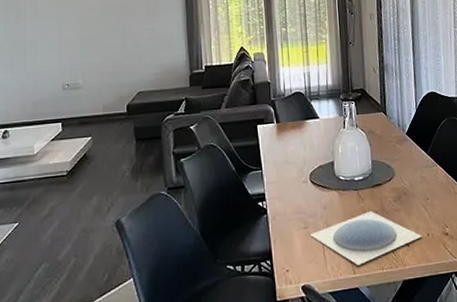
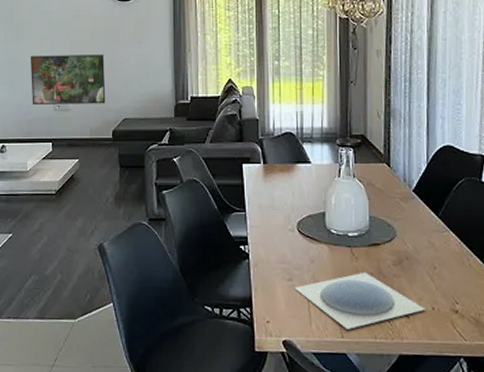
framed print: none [34,30,119,85] -> present [30,54,106,105]

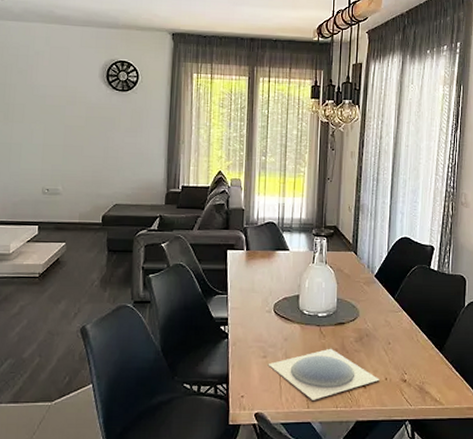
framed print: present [30,54,106,105] -> none [19,138,99,190]

